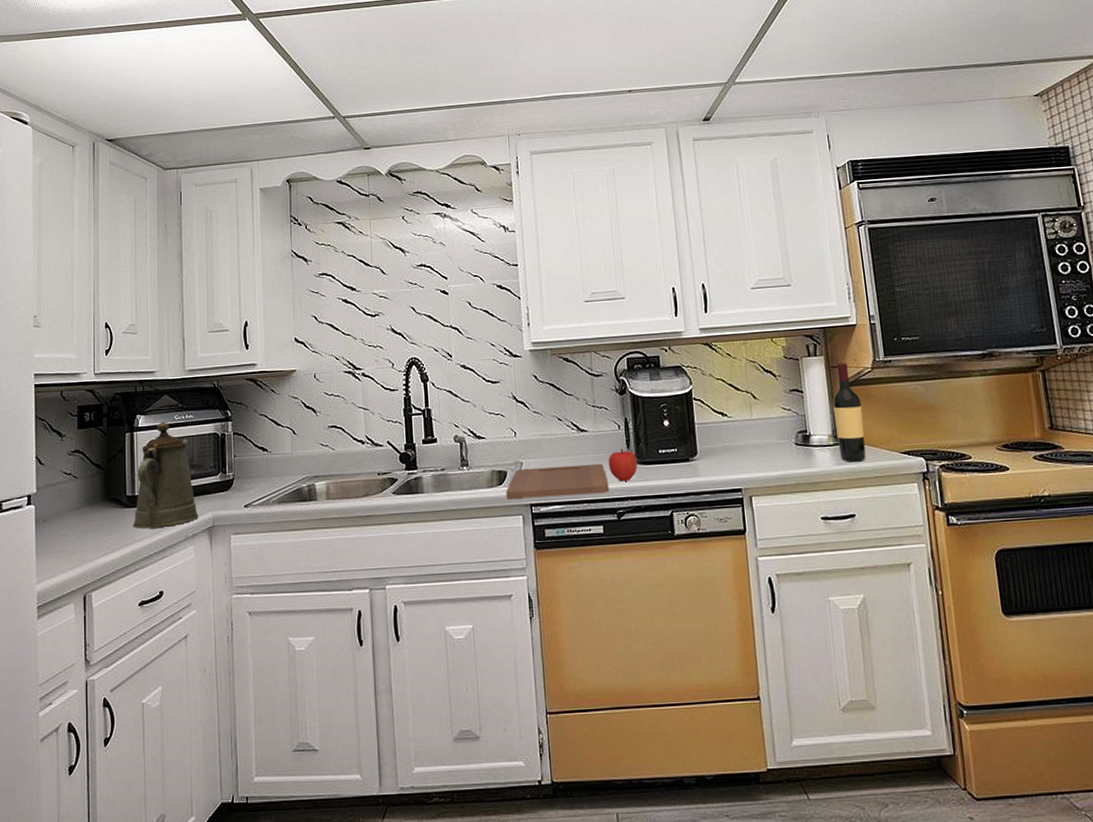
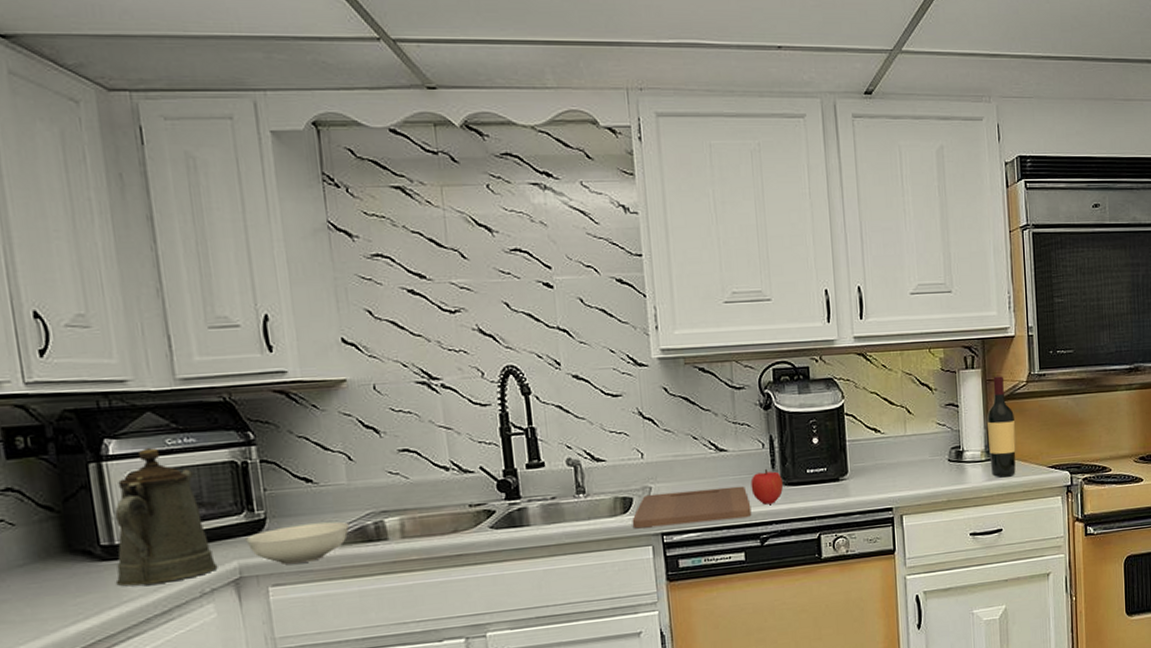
bowl: none [219,483,291,518] -> present [245,521,350,565]

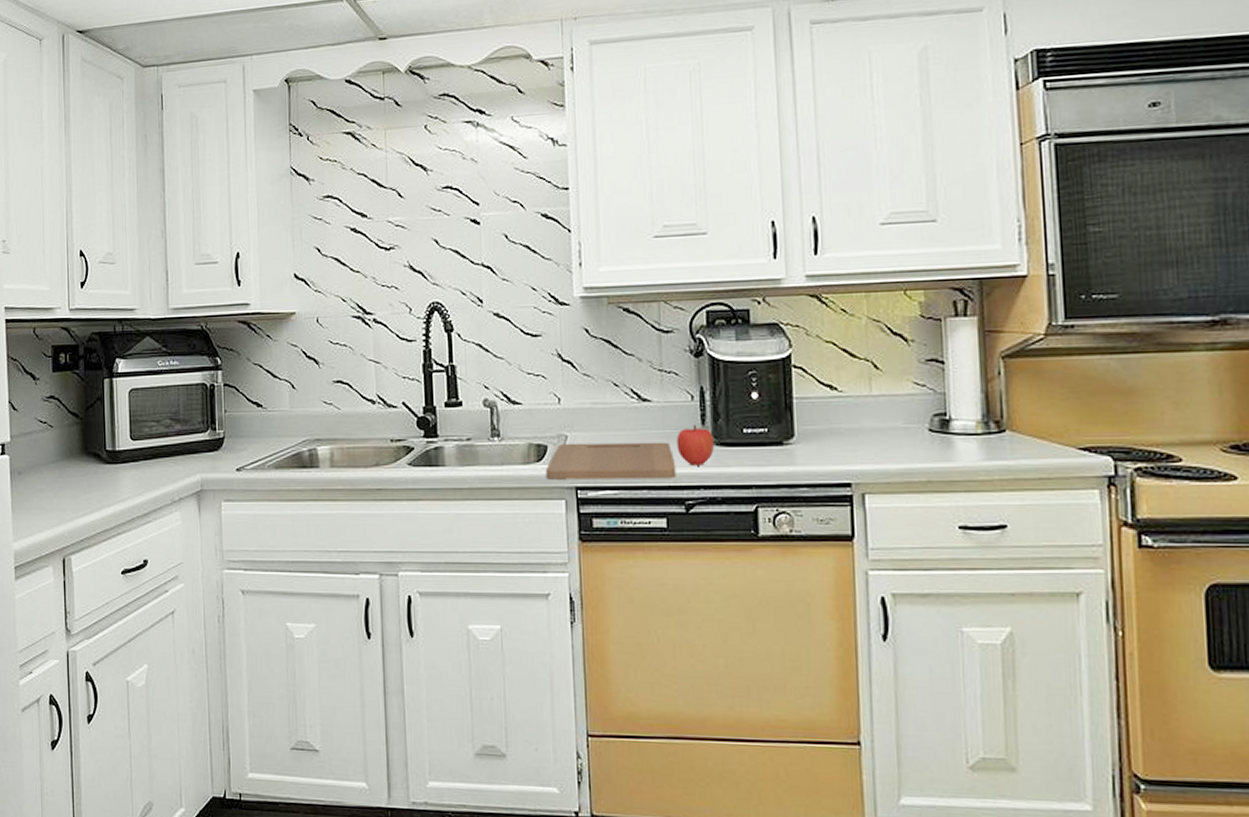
coffee pot: present [114,447,218,587] -> none [113,367,186,488]
bowl: present [245,521,350,565] -> none [208,446,289,483]
wine bottle: present [987,376,1016,478] -> none [986,326,1029,458]

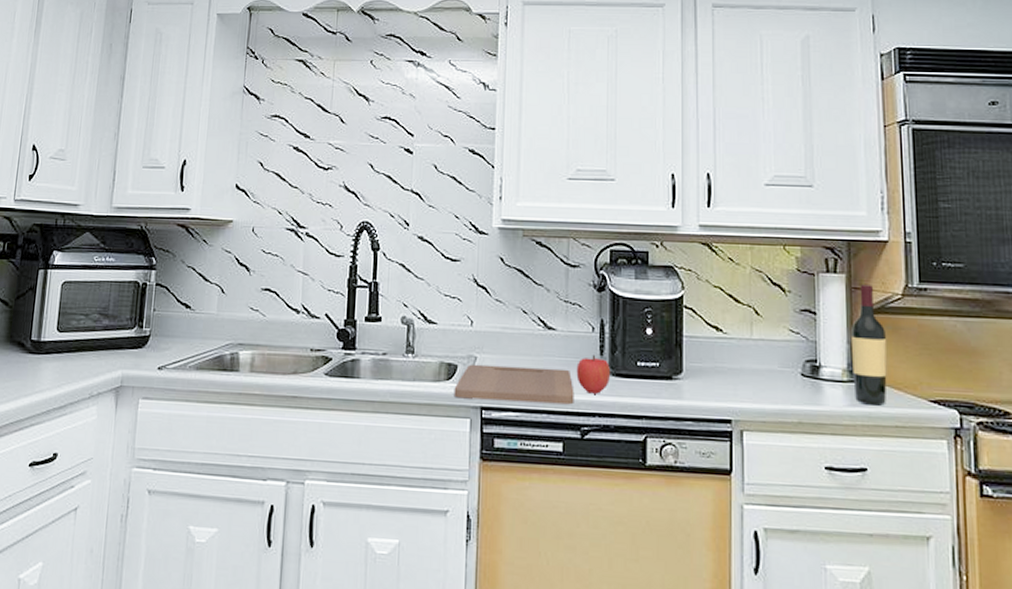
wine bottle: none [986,326,1029,458] -> present [851,285,887,406]

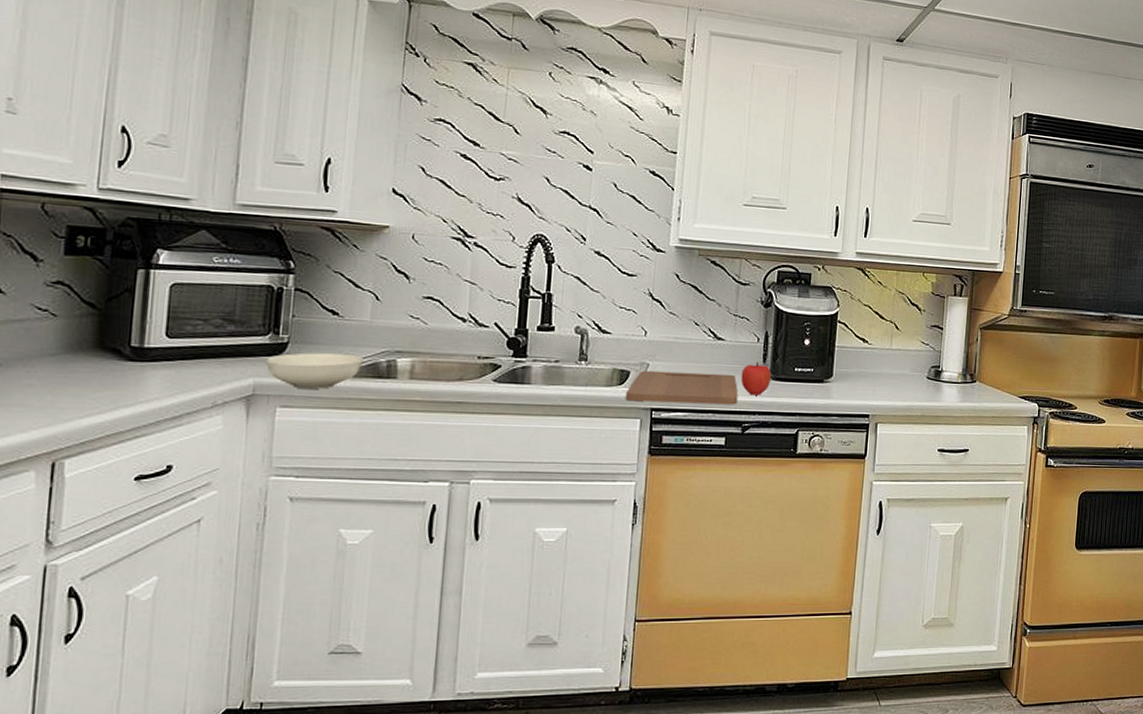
bowl: none [131,345,212,382] -> present [265,353,365,390]
wine bottle: present [851,285,887,406] -> none [965,306,993,401]

